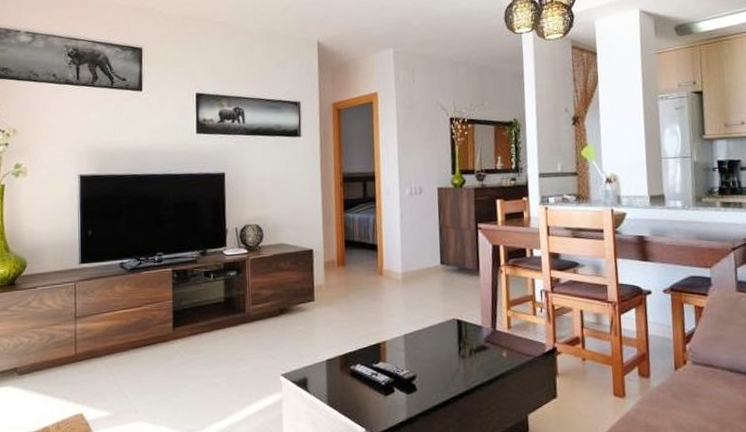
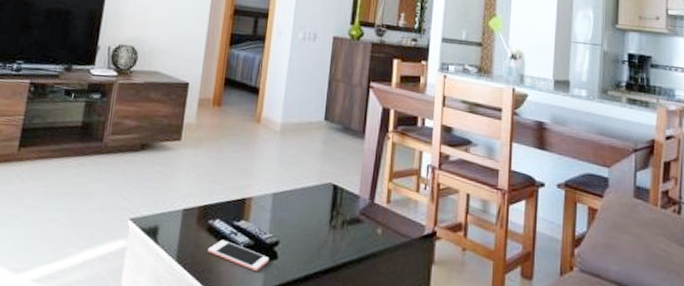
cell phone: none [354,381,409,404] -> present [208,239,269,271]

